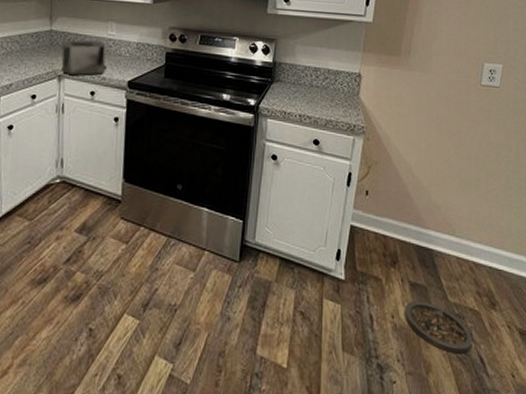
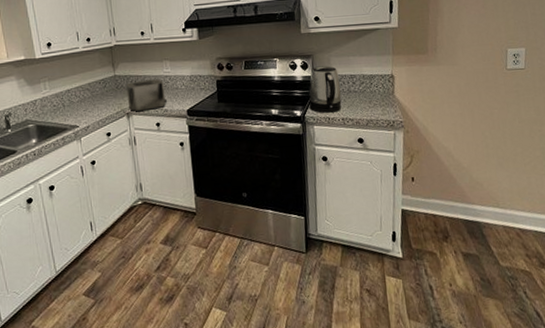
kettle: none [265,53,302,107] -> present [308,65,342,113]
pet bowl: present [405,300,473,354] -> none [461,268,528,312]

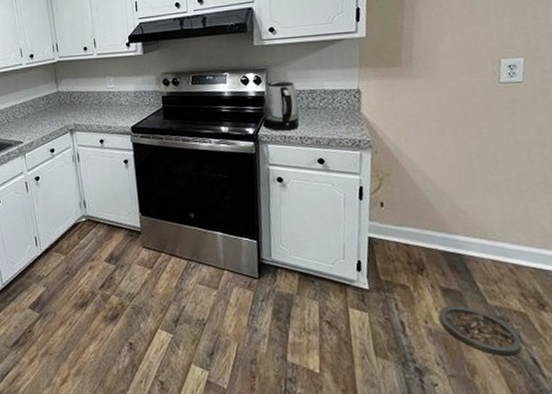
toaster: present [126,79,167,112] -> none [69,95,110,129]
pet bowl: none [461,268,528,312] -> present [438,305,522,356]

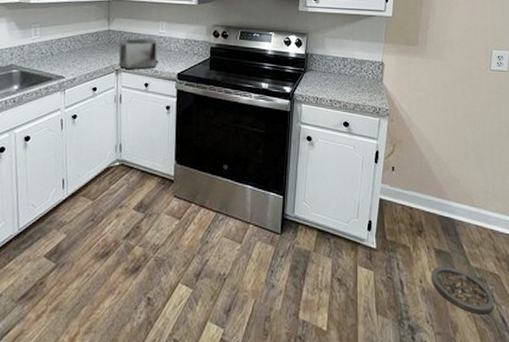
toaster: none [69,95,110,129] -> present [118,38,159,70]
kettle: present [262,80,300,131] -> none [299,45,331,93]

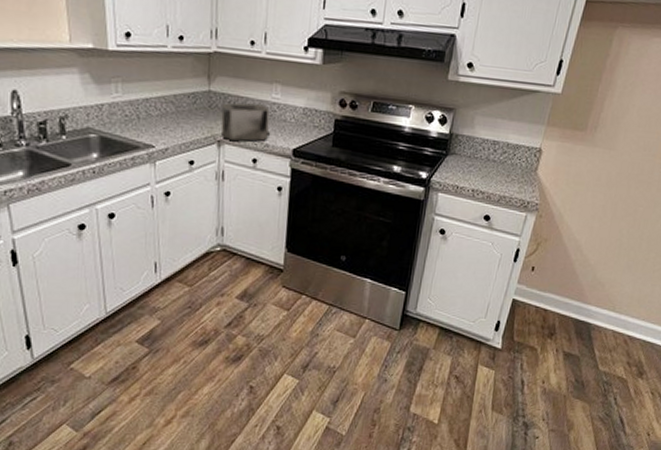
pet bowl: present [431,266,494,315] -> none [555,368,617,415]

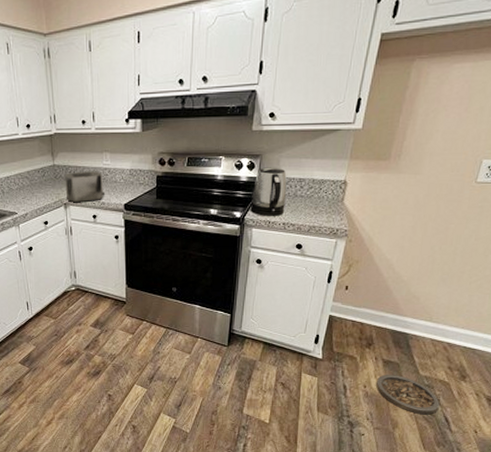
kettle: none [437,123,480,181] -> present [250,167,287,216]
pet bowl: none [555,368,617,415] -> present [376,374,440,415]

